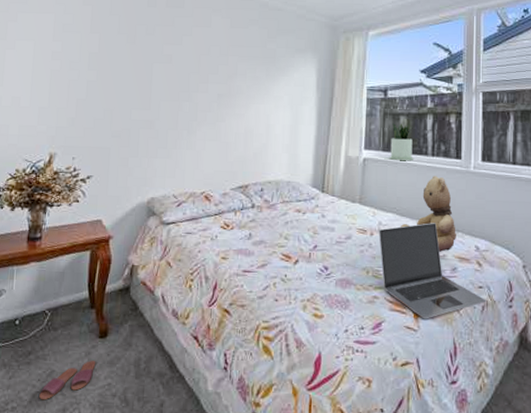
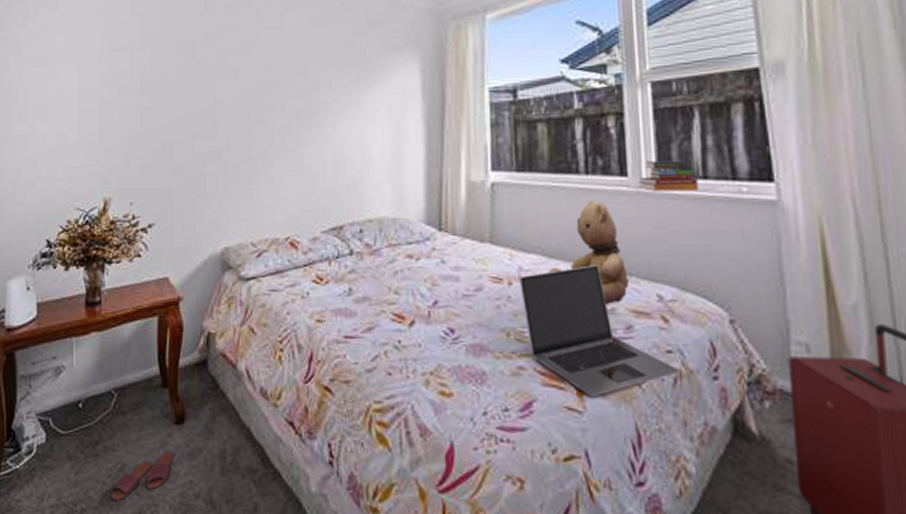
planter: present [388,123,415,162] -> none [524,133,562,184]
books: none [468,149,509,172] -> present [638,160,698,192]

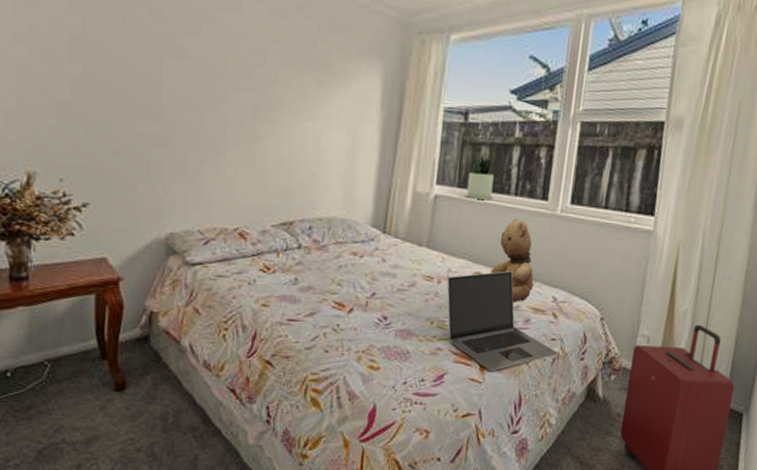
slippers: present [111,452,174,501] -> none [47,415,114,457]
planter: none [524,133,562,184] -> present [463,154,495,201]
books: present [638,160,698,192] -> none [555,190,600,218]

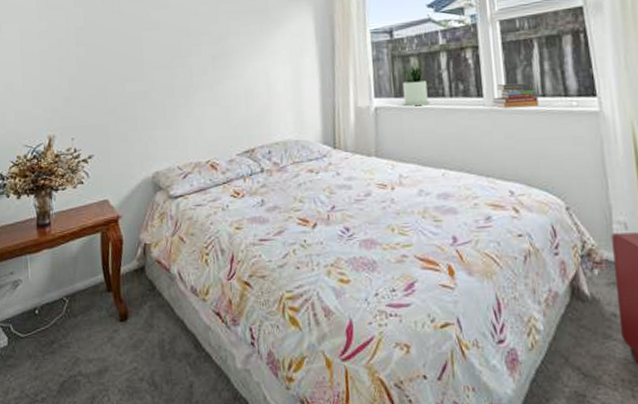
laptop: present [446,271,558,372] -> none [400,170,529,276]
teddy bear: present [473,218,534,302] -> none [424,118,487,201]
books: none [555,190,600,218] -> present [492,82,539,109]

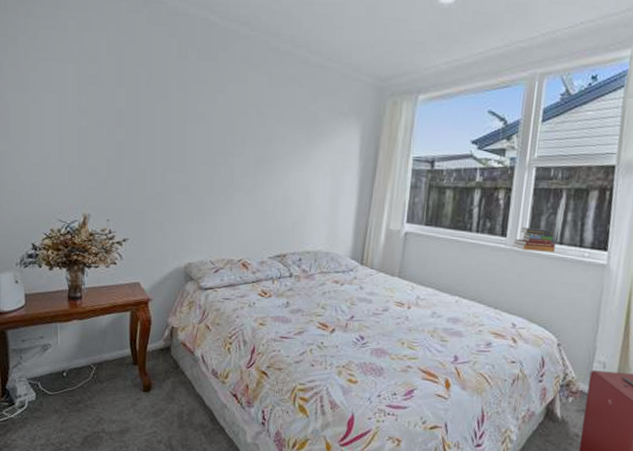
planter: present [401,65,431,107] -> none [430,197,458,237]

